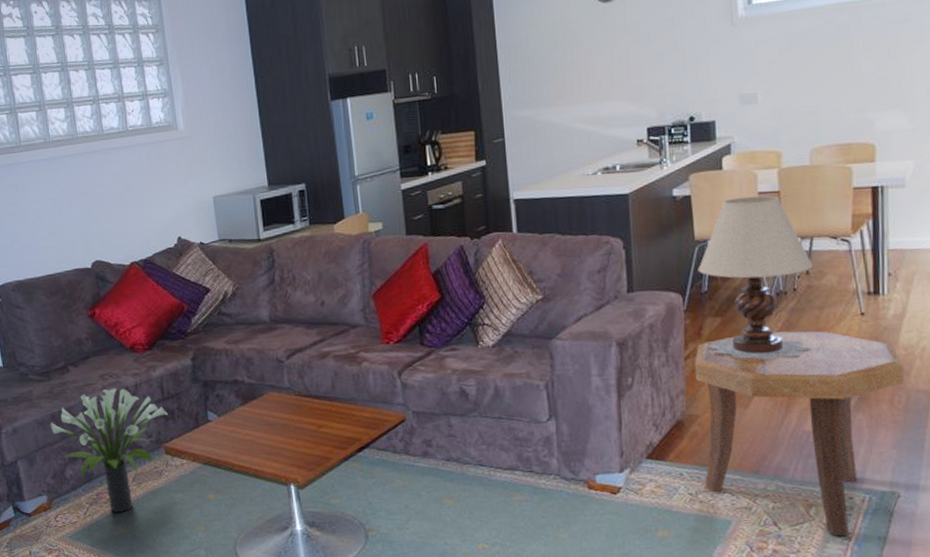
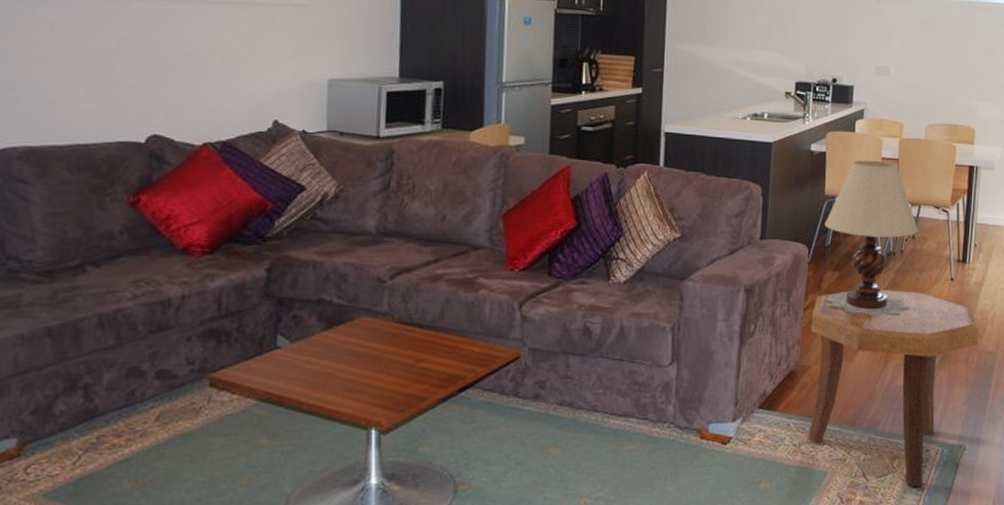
potted plant: present [50,388,168,512] -> none [42,298,222,461]

